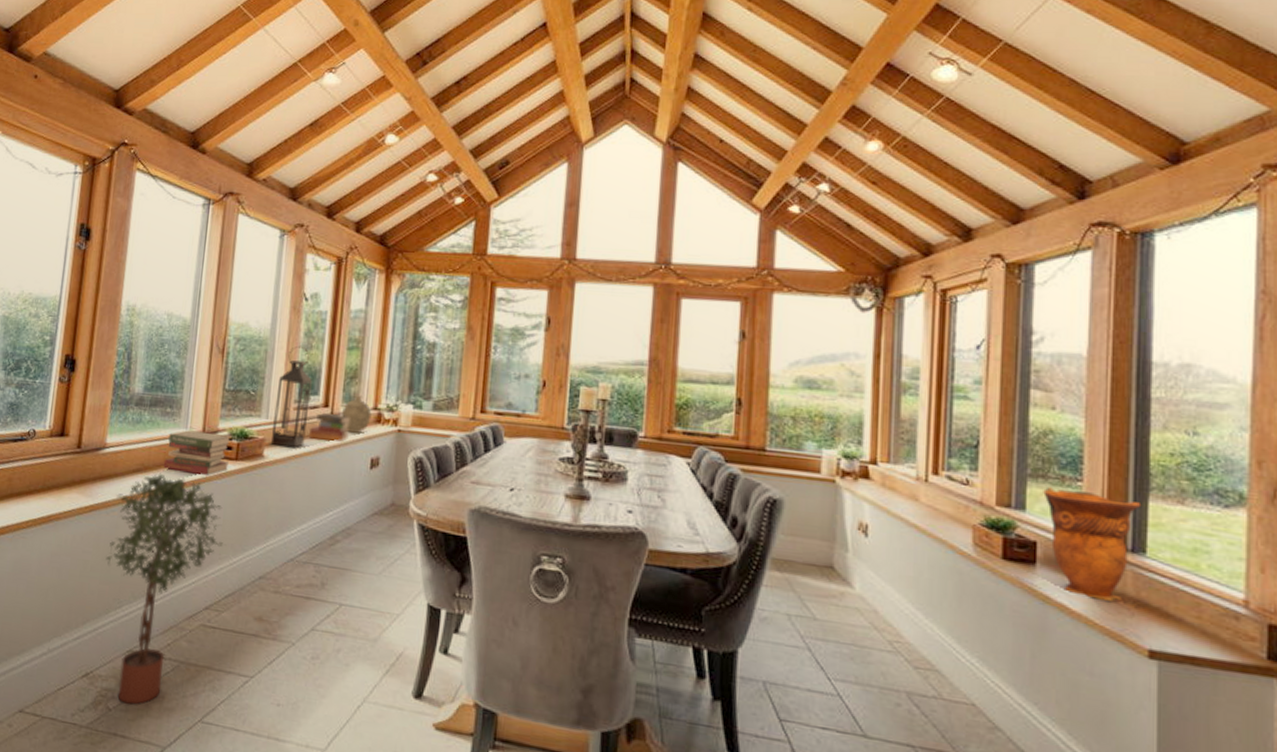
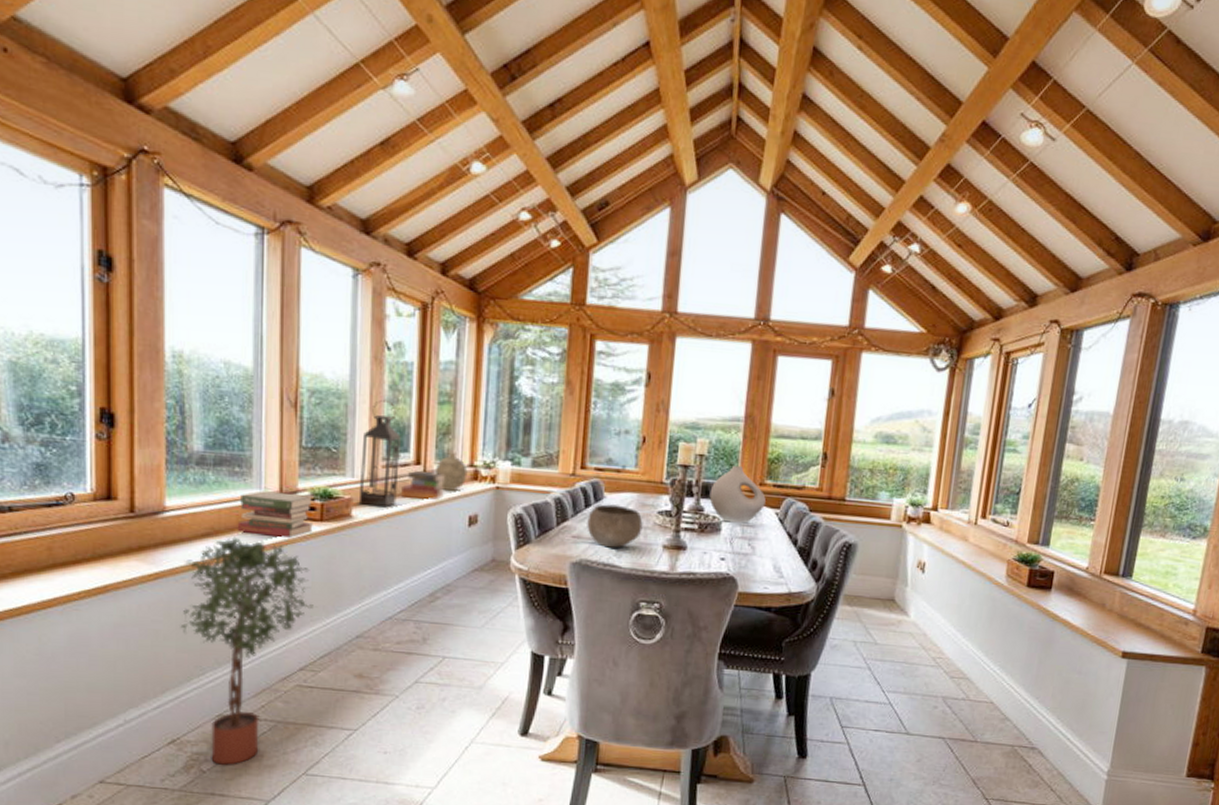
bowl: none [485,449,544,496] -> present [586,504,643,548]
vase: none [613,410,675,474] -> present [709,465,766,524]
decorative vase: present [1043,487,1142,601] -> none [1064,526,1135,616]

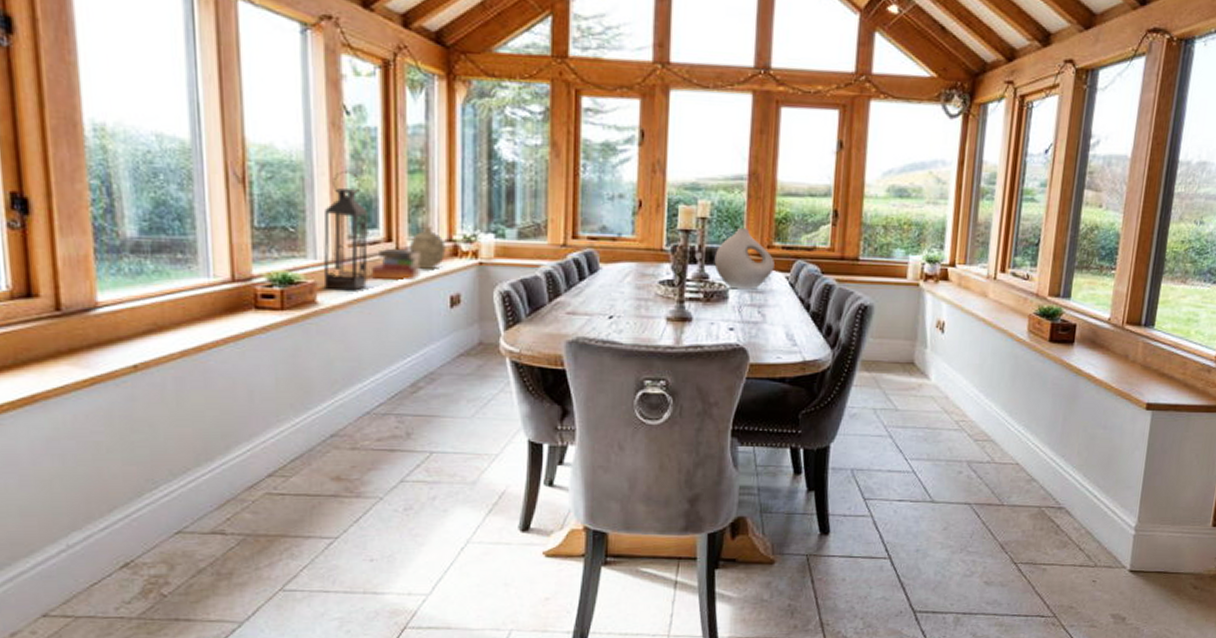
potted tree: present [180,536,314,765] -> none [125,332,280,587]
books: present [237,491,313,539] -> none [184,279,273,331]
bowl: present [586,504,643,548] -> none [581,276,644,323]

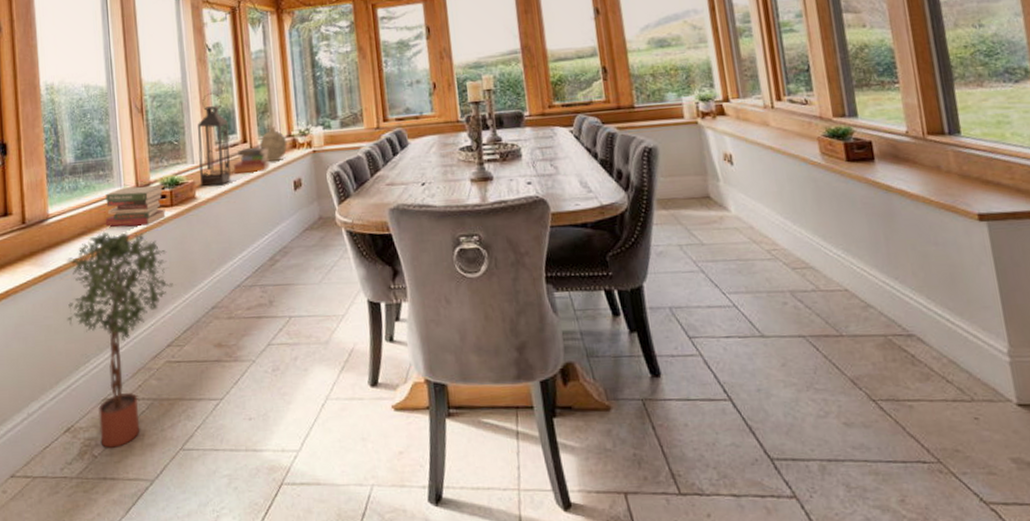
potted tree: none [125,332,280,587] -> present [67,231,173,448]
books: none [184,279,273,331] -> present [105,185,166,227]
vase: present [714,227,775,290] -> none [503,93,558,148]

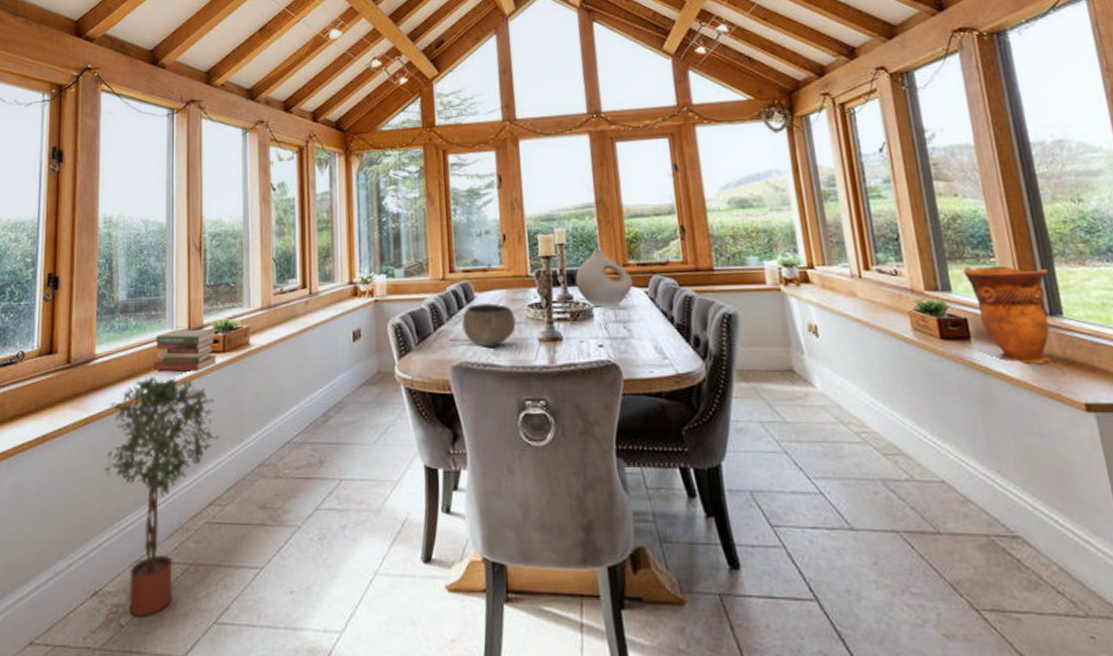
lantern: present [197,92,231,187] -> none [254,233,288,333]
books: present [233,147,270,174] -> none [290,294,329,322]
decorative vase: present [259,126,287,161] -> none [319,272,348,309]
bowl: none [396,148,449,190] -> present [461,303,516,347]
vase: none [503,93,558,148] -> present [575,249,633,307]
decorative vase: none [869,91,950,180] -> present [963,266,1051,364]

